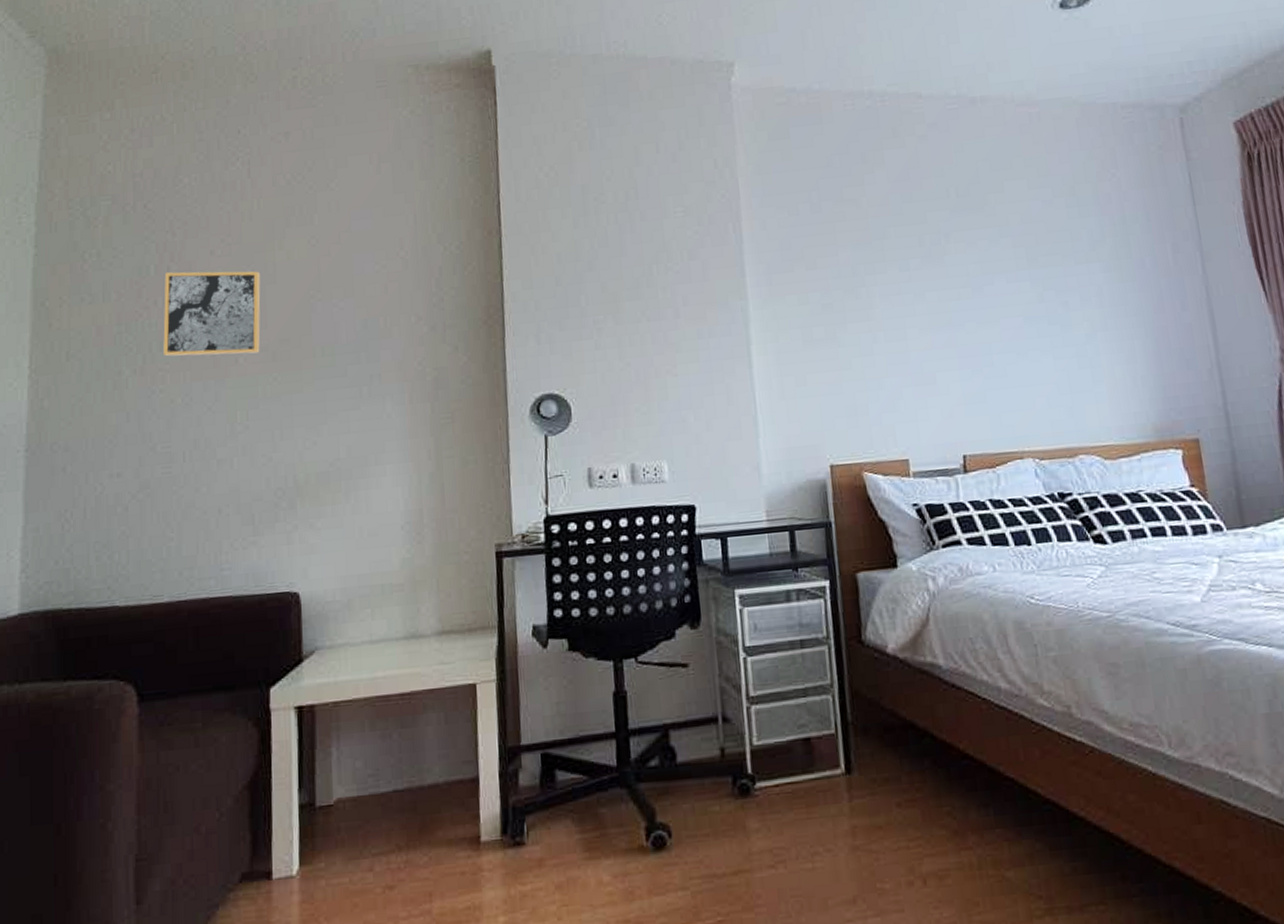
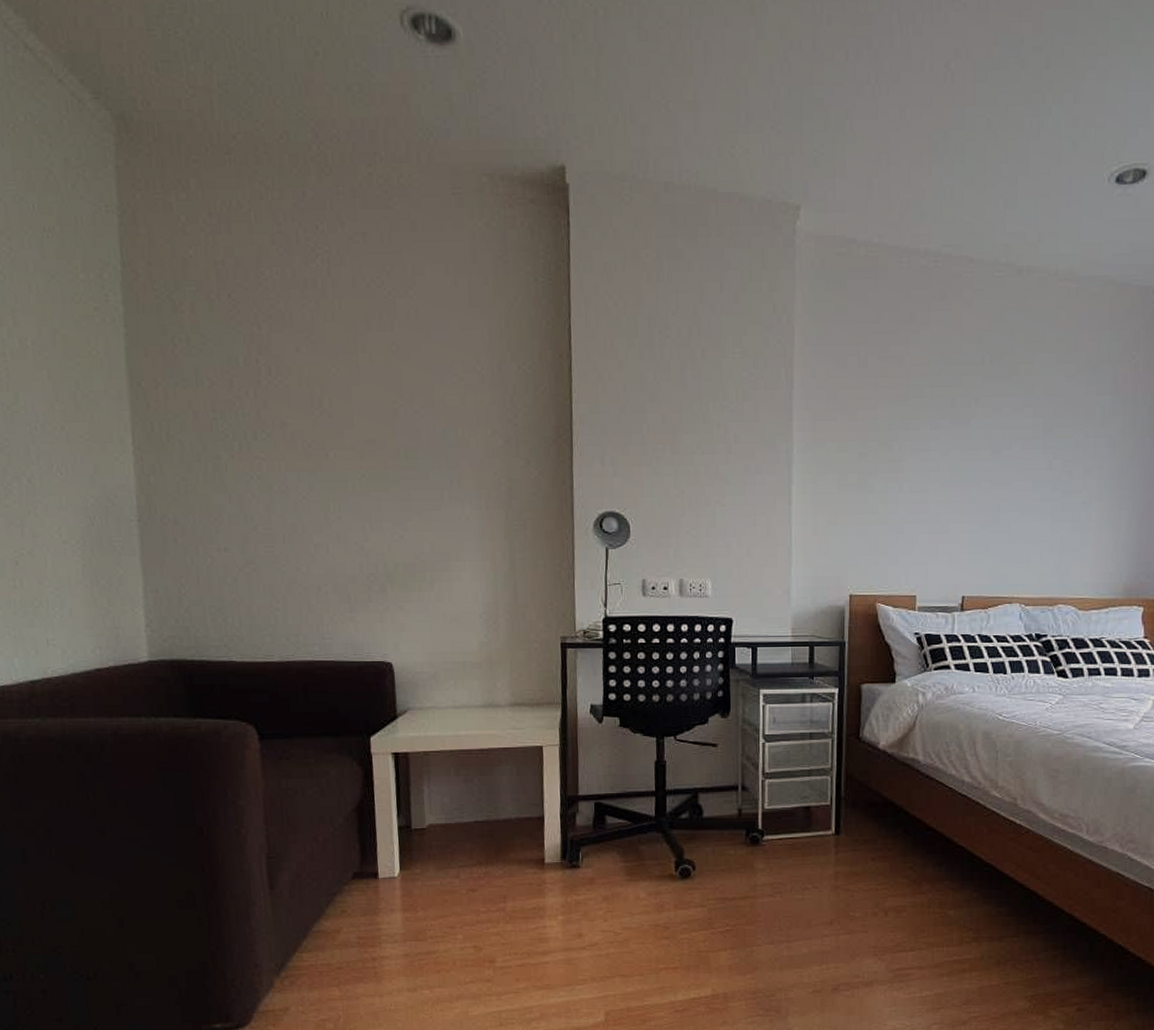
wall art: present [163,271,261,357] -> none [253,365,348,450]

